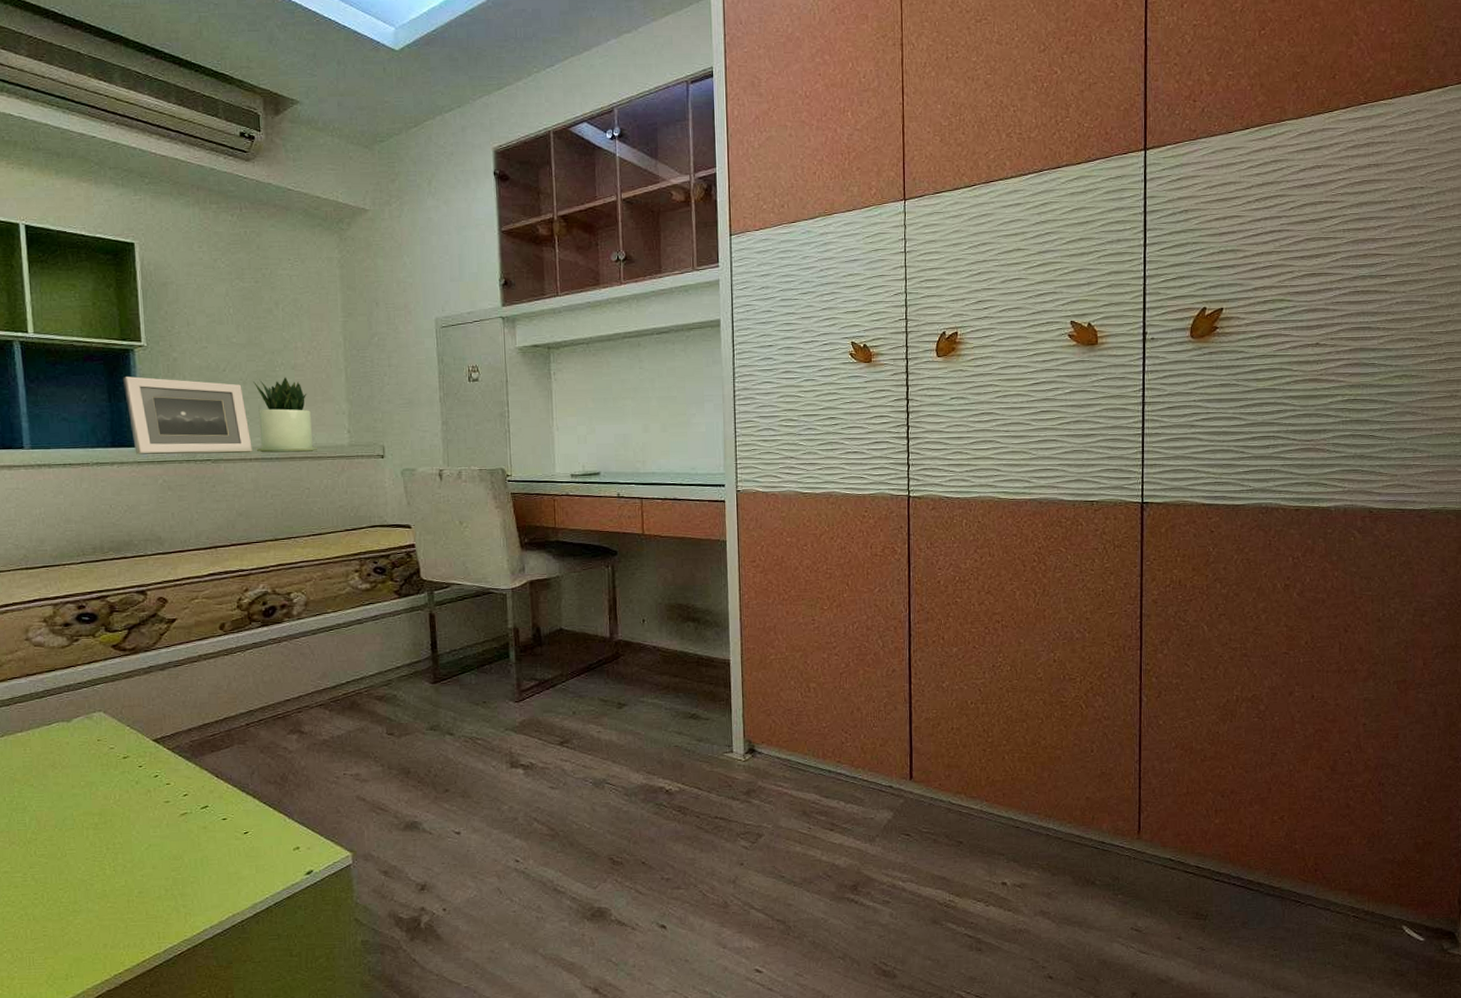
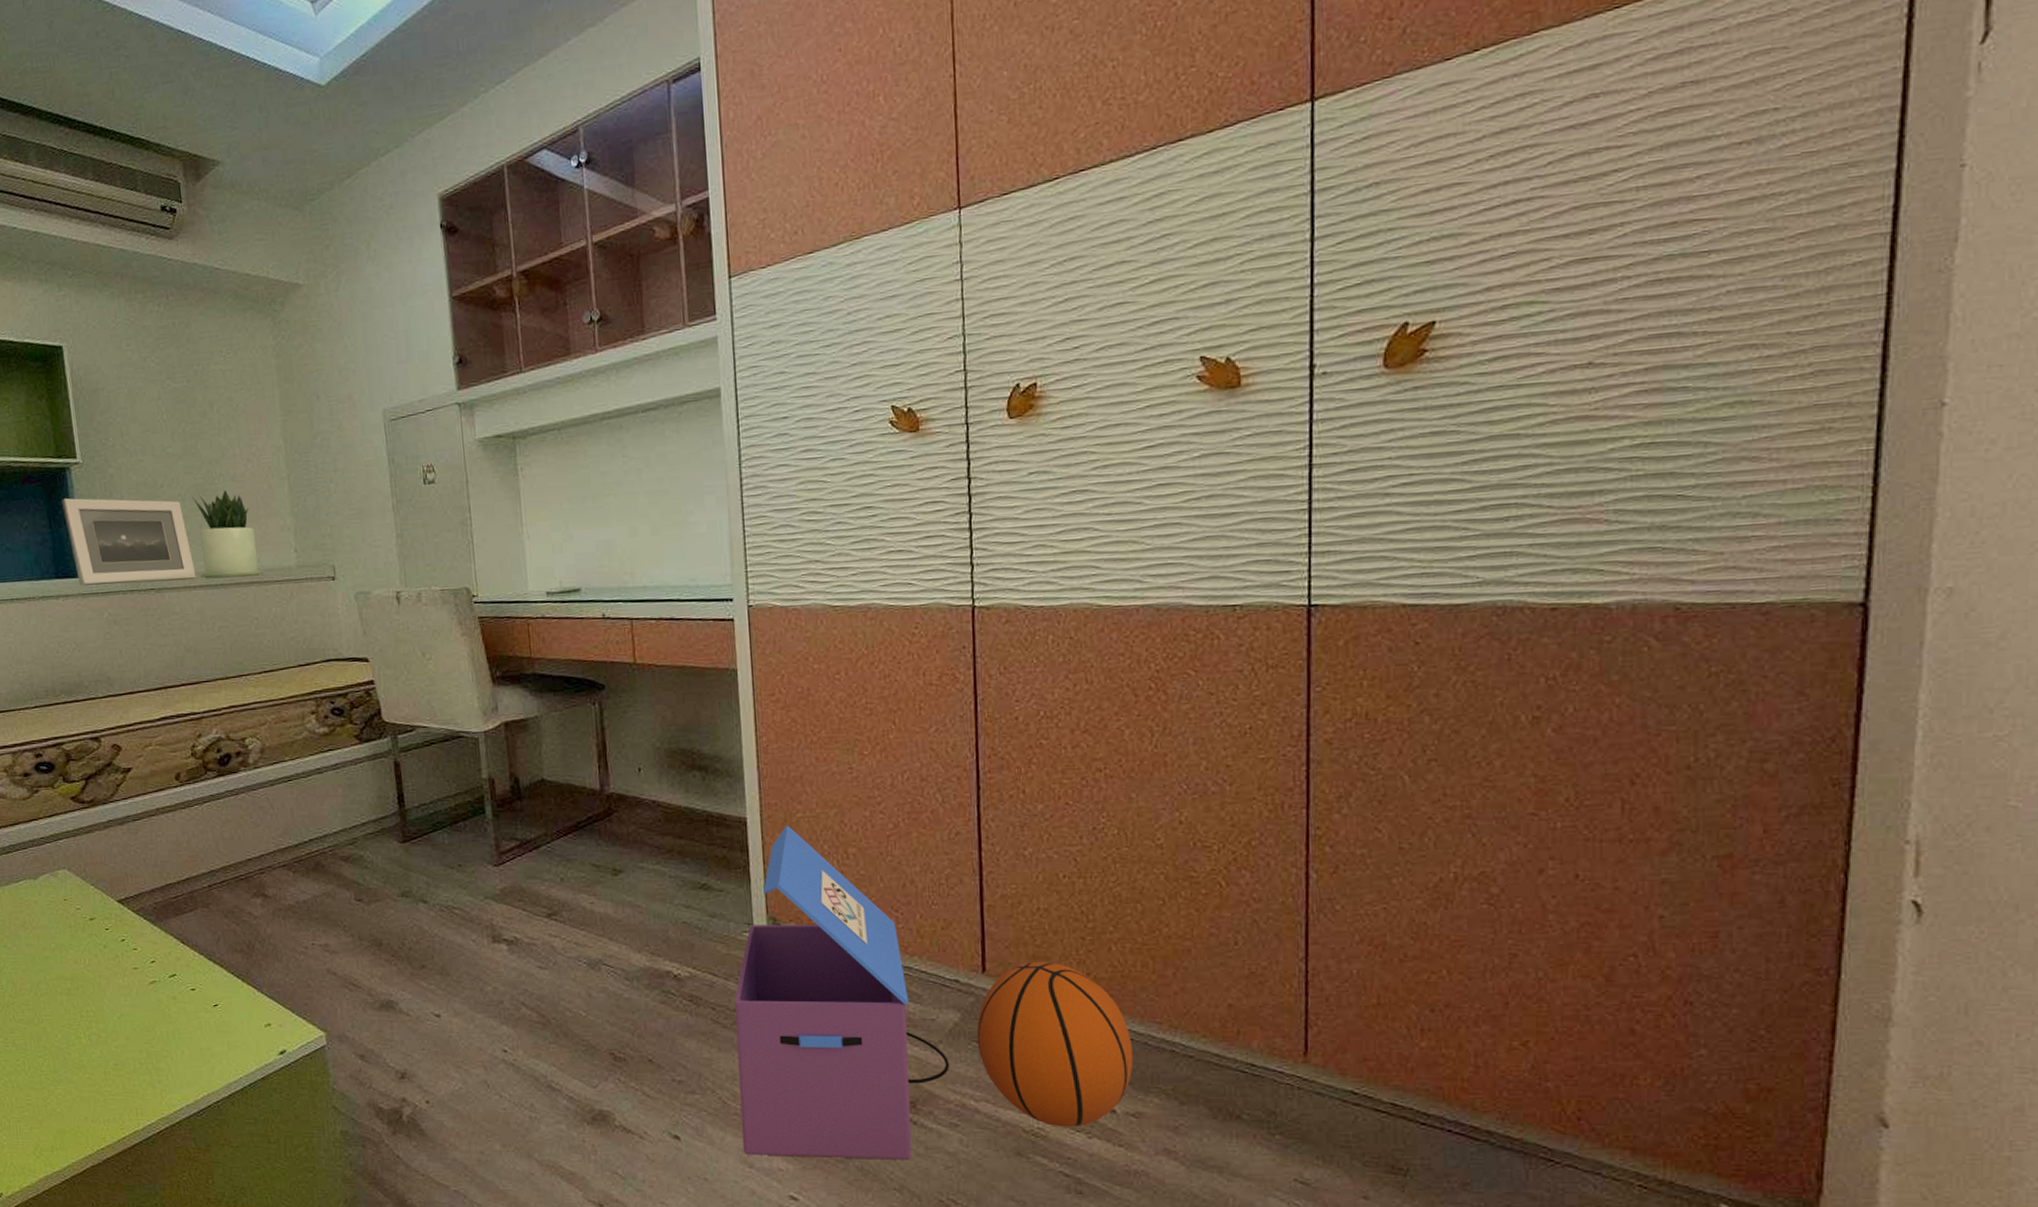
toy box: none [715,665,883,938] -> present [734,825,949,1160]
basketball: none [905,769,1019,899] -> present [976,962,1133,1127]

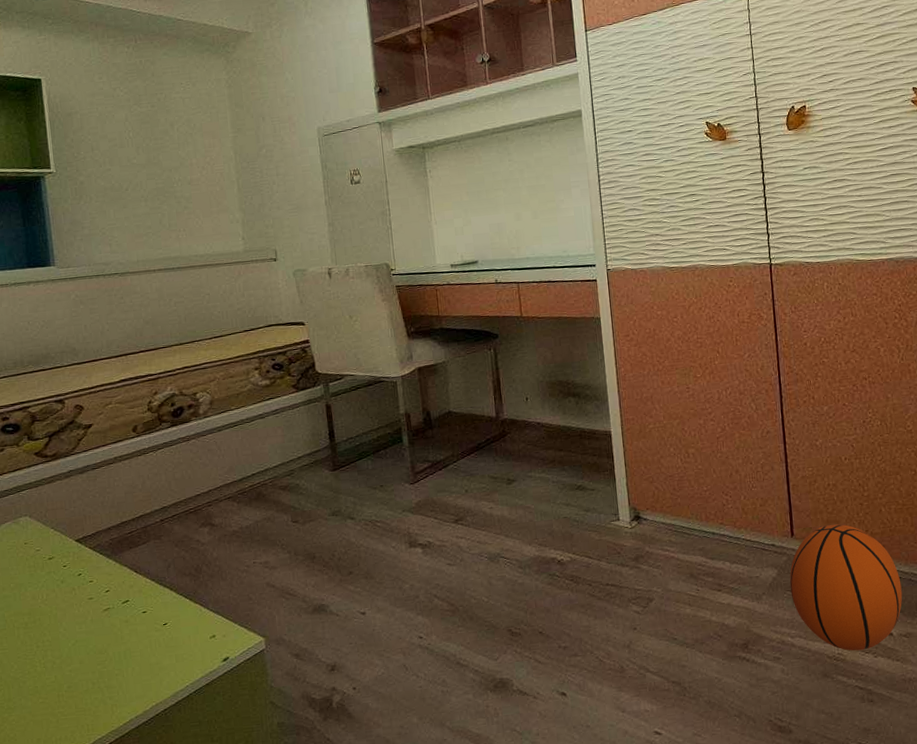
picture frame: present [61,498,196,586] -> none [35,201,156,273]
planter: present [192,490,265,579] -> none [154,192,216,264]
toy box: present [734,825,949,1160] -> none [606,435,771,702]

